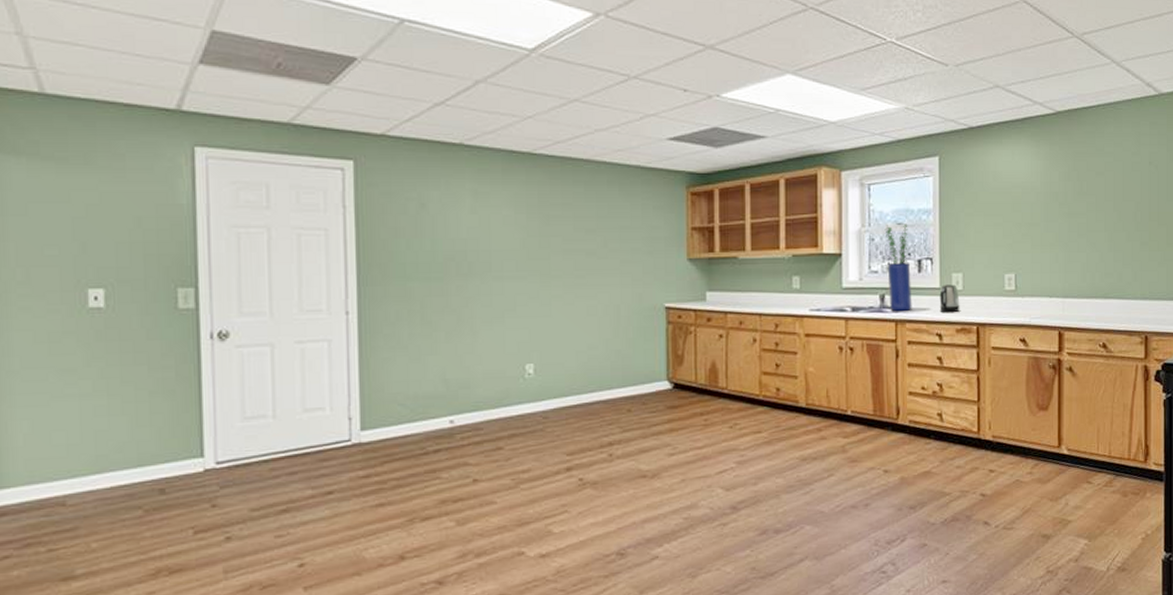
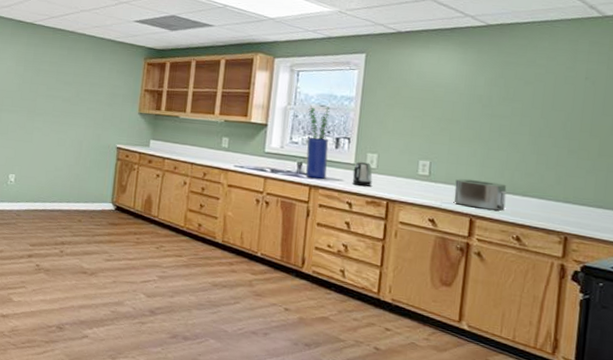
toaster: none [1042,287,1090,320] -> present [454,178,507,211]

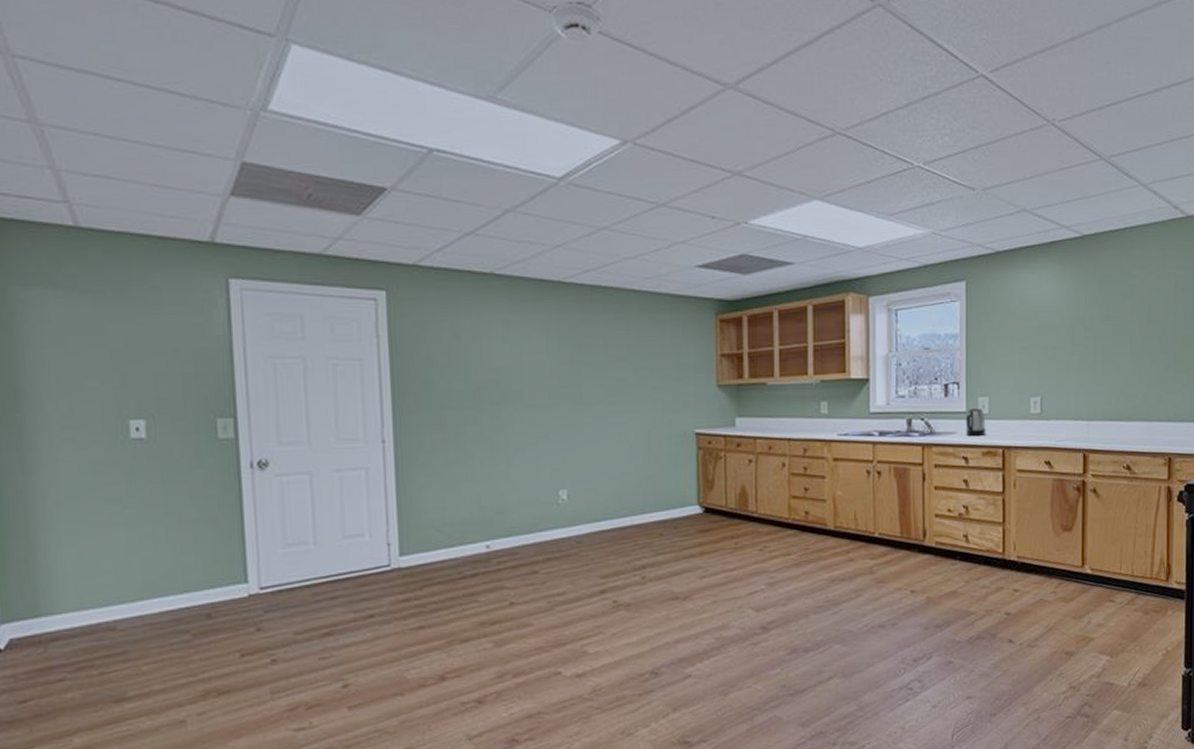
vase: present [306,104,330,179] -> none [911,348,939,435]
toaster: present [454,178,507,211] -> none [1067,410,1114,442]

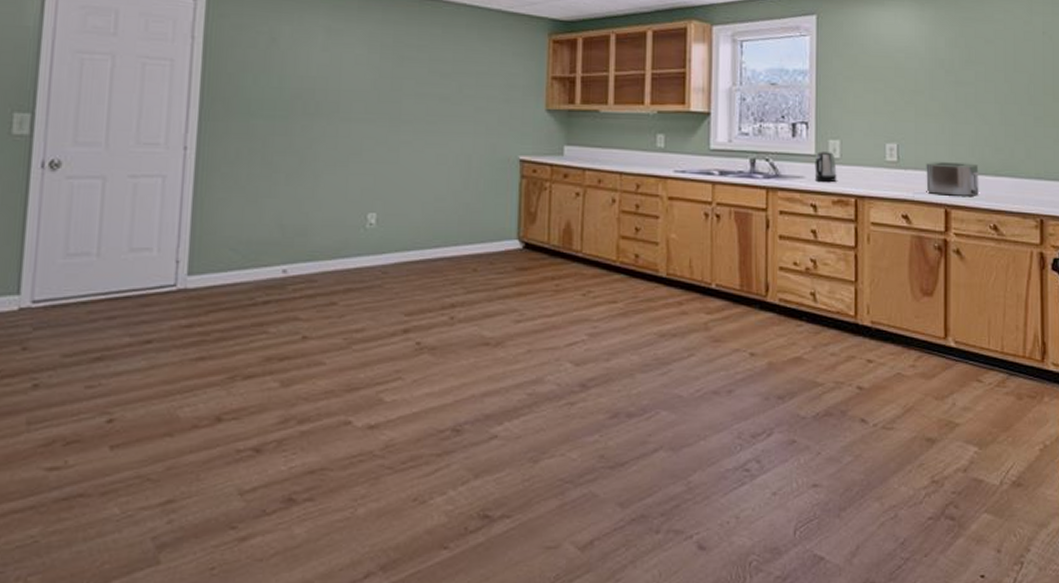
toaster: none [1067,410,1114,442] -> present [926,161,979,198]

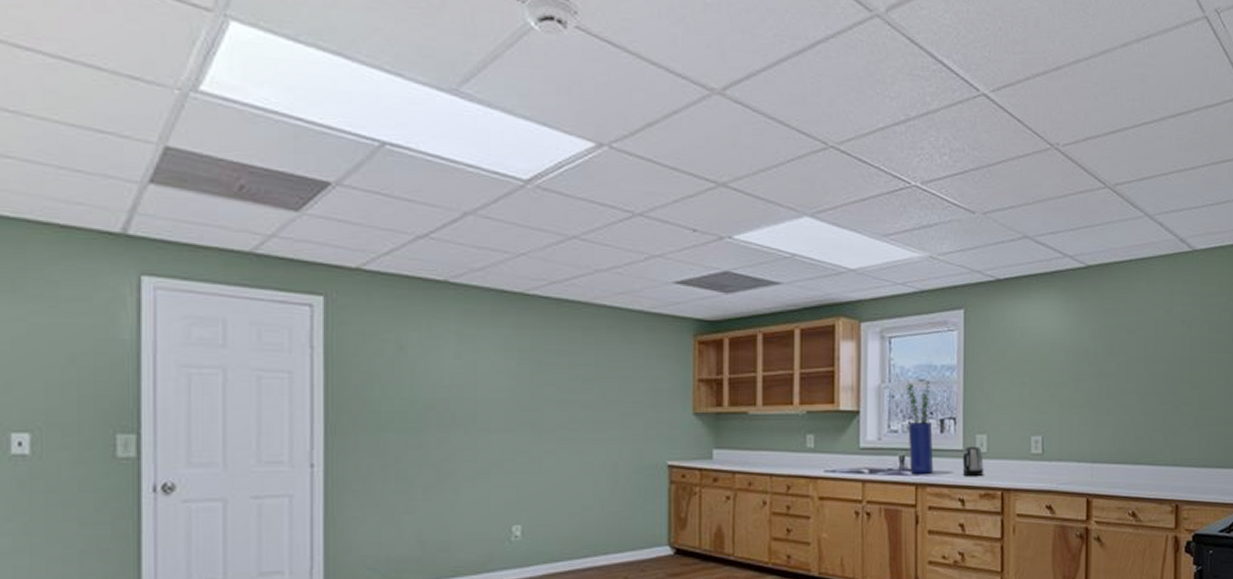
vase: none [757,83,785,177] -> present [905,380,934,474]
toaster: present [926,161,979,198] -> none [1069,451,1119,486]

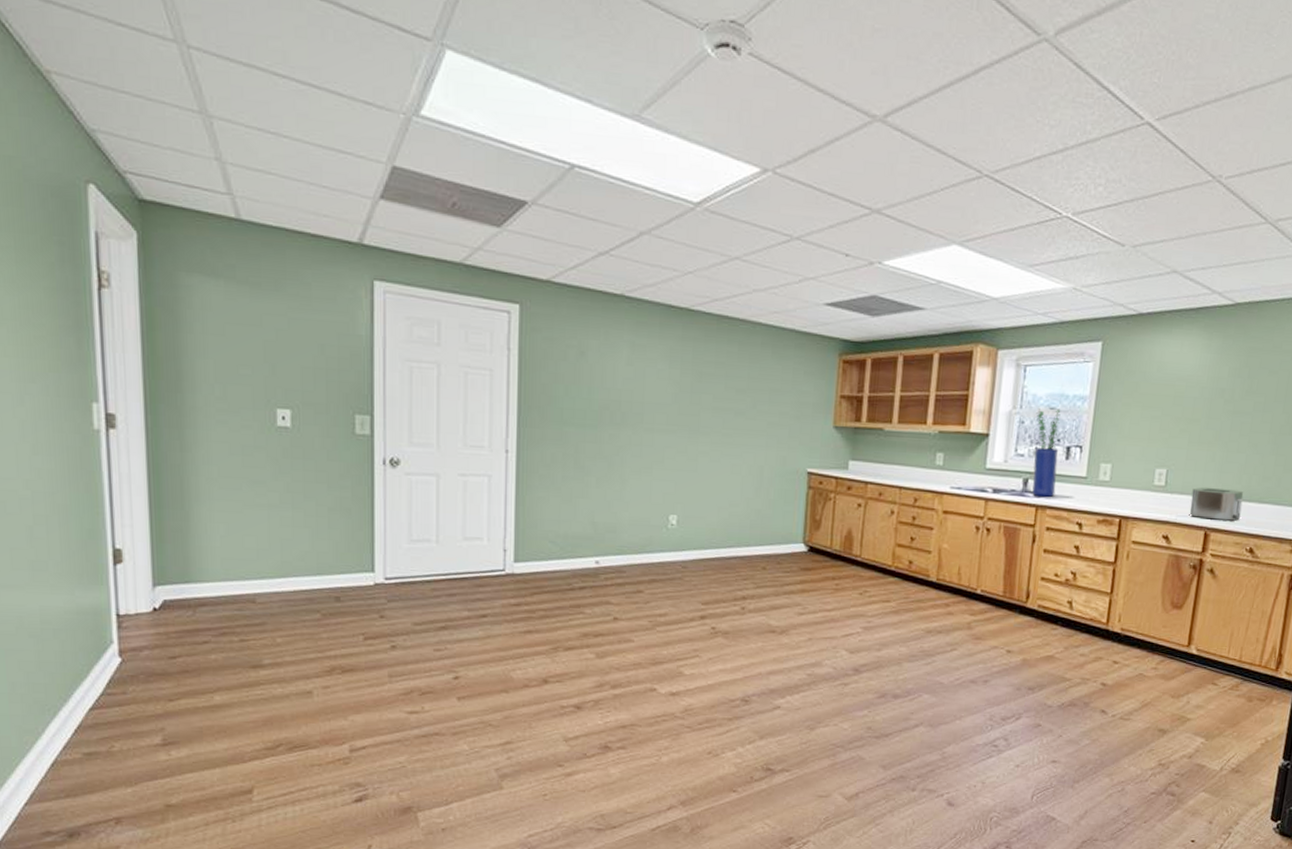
kettle: present [962,446,984,477] -> none [1083,474,1106,503]
toaster: none [1069,451,1119,486] -> present [1189,487,1244,522]

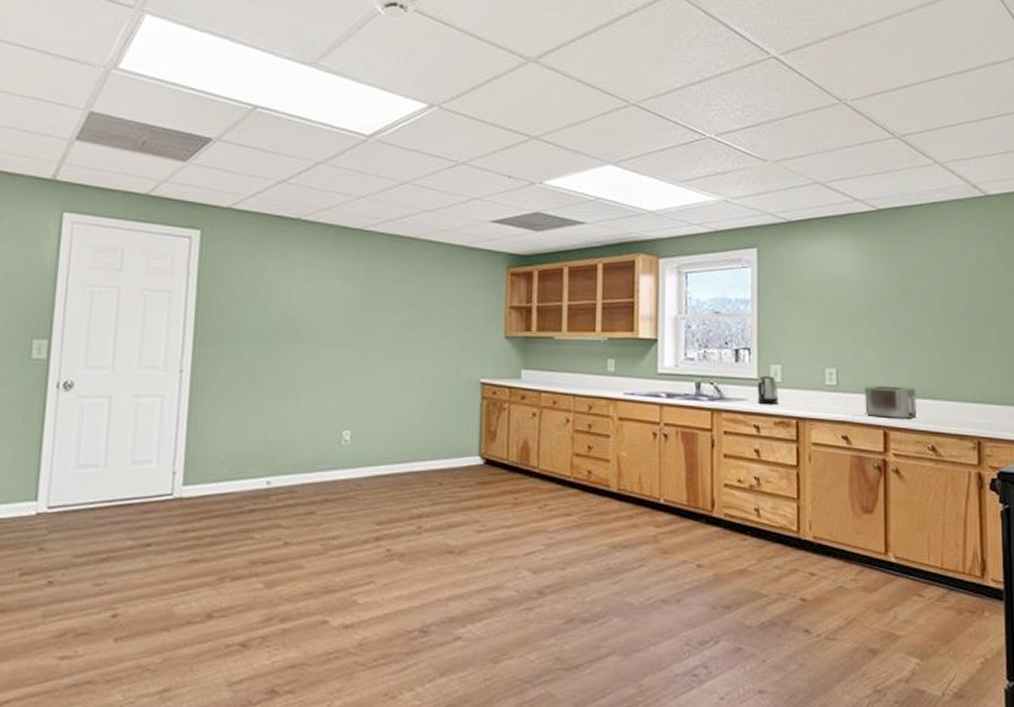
vase: present [1032,407,1061,497] -> none [701,312,729,400]
kettle: none [1083,474,1106,503] -> present [757,376,779,405]

